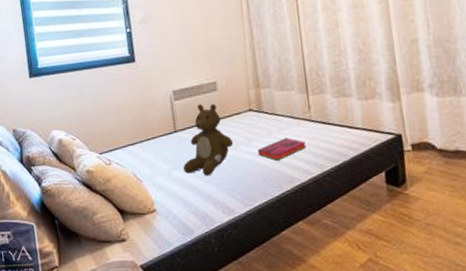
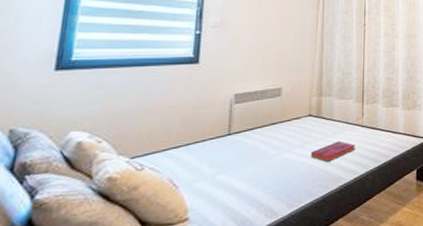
teddy bear: present [183,104,234,176] -> none [230,108,289,179]

